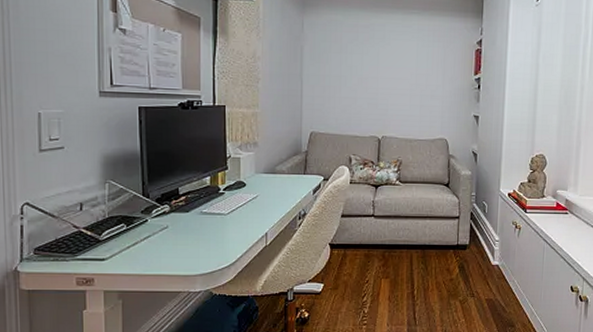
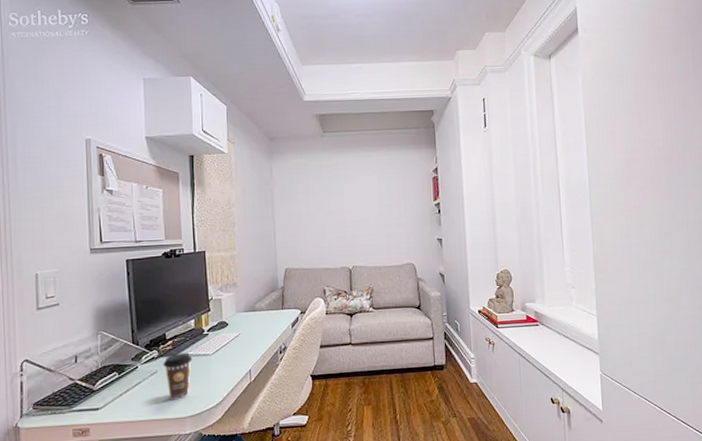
coffee cup: none [175,210,206,256] -> present [163,352,193,399]

